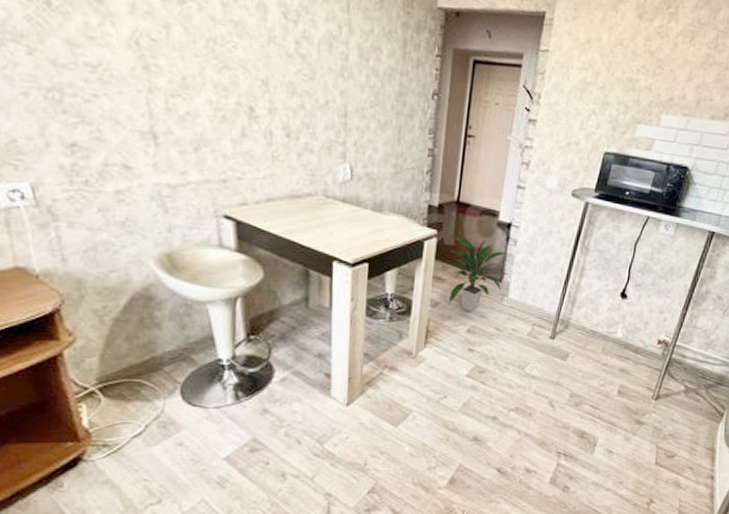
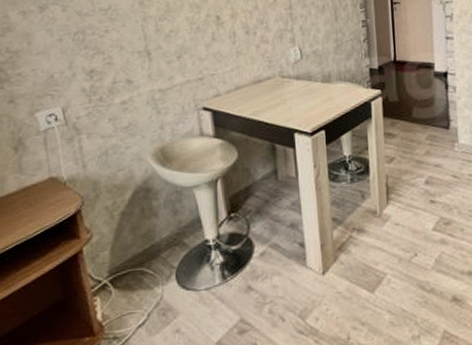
indoor plant: present [449,237,507,312] -> none [395,90,451,163]

